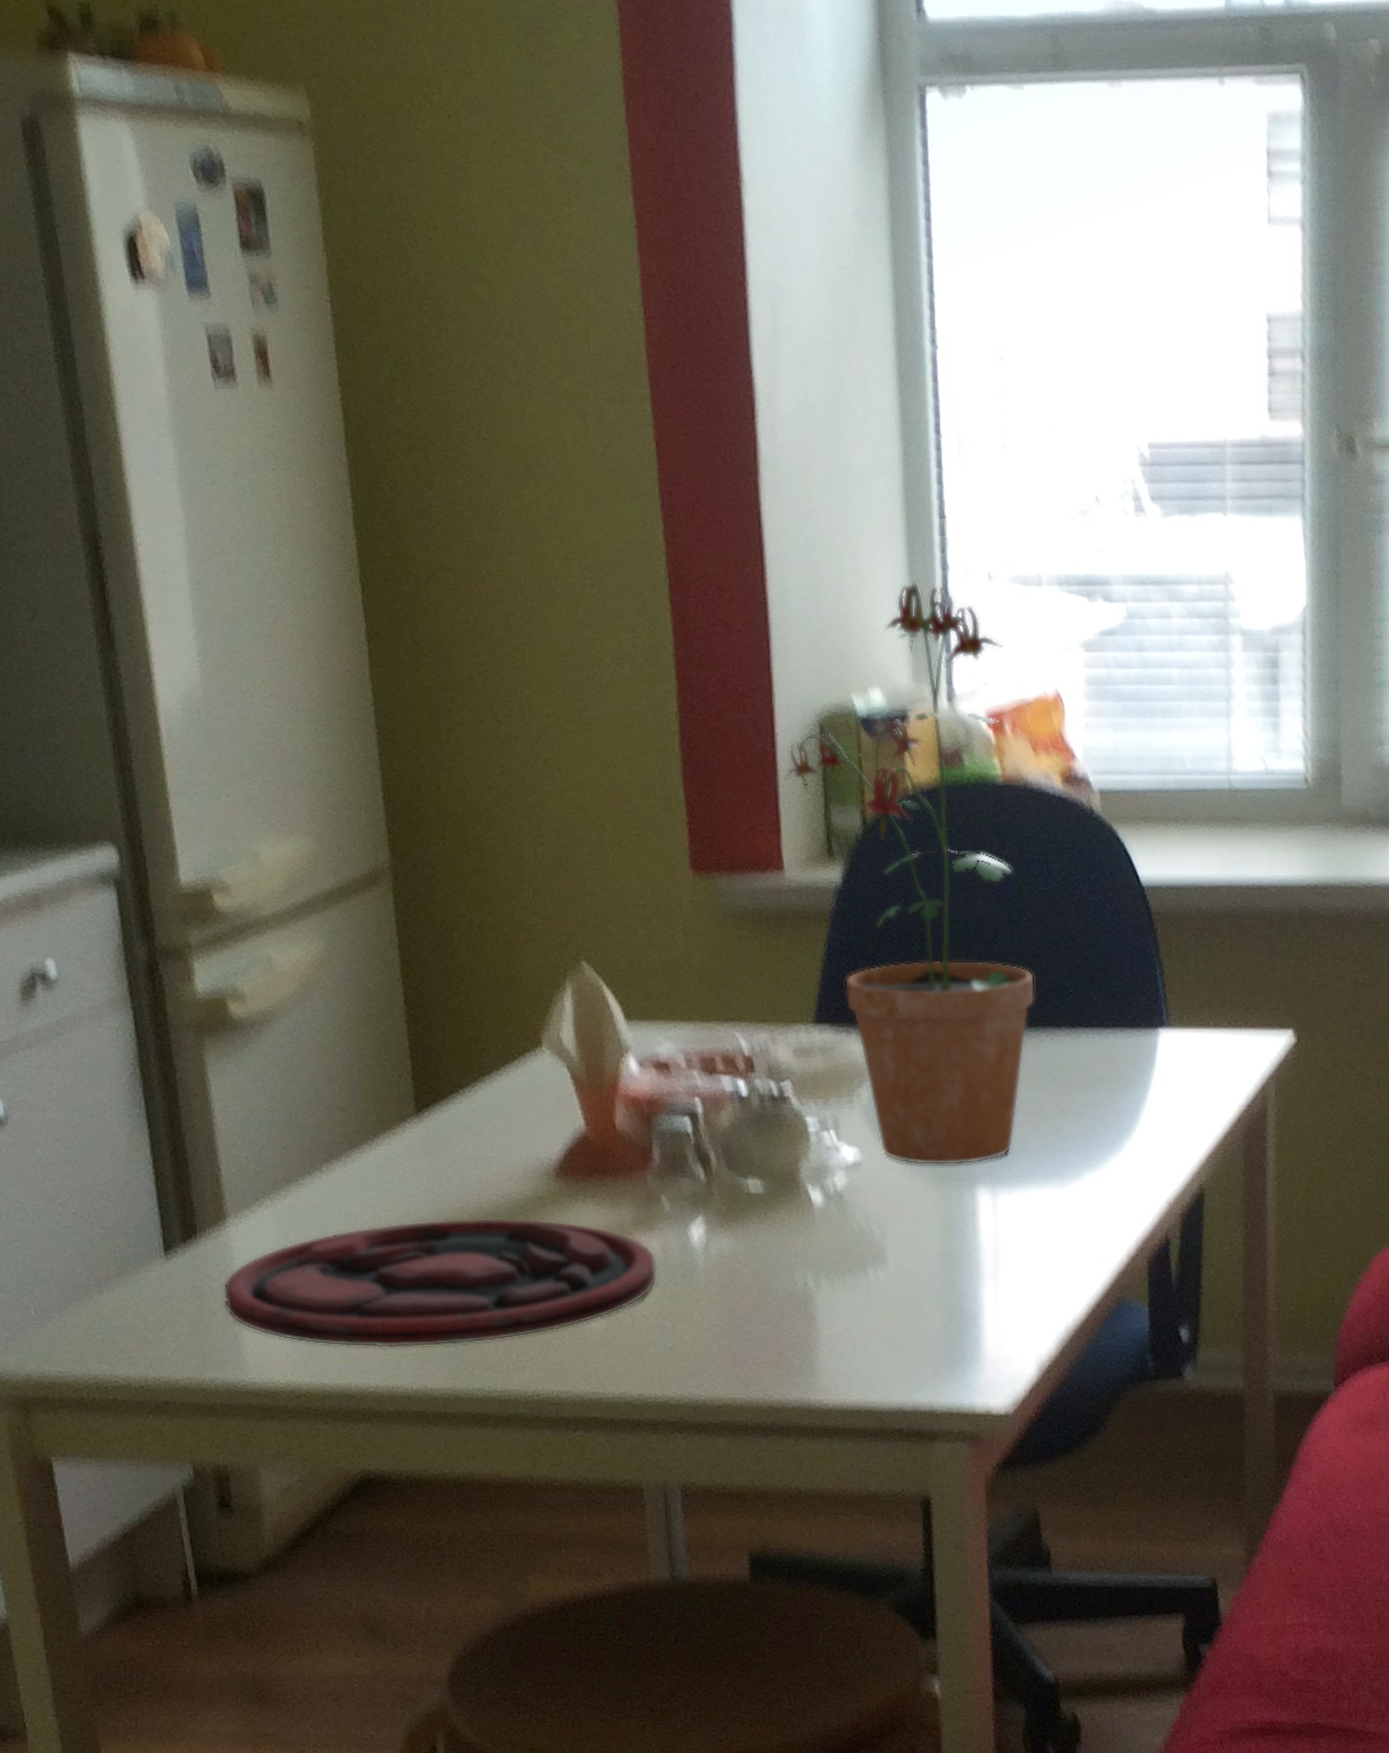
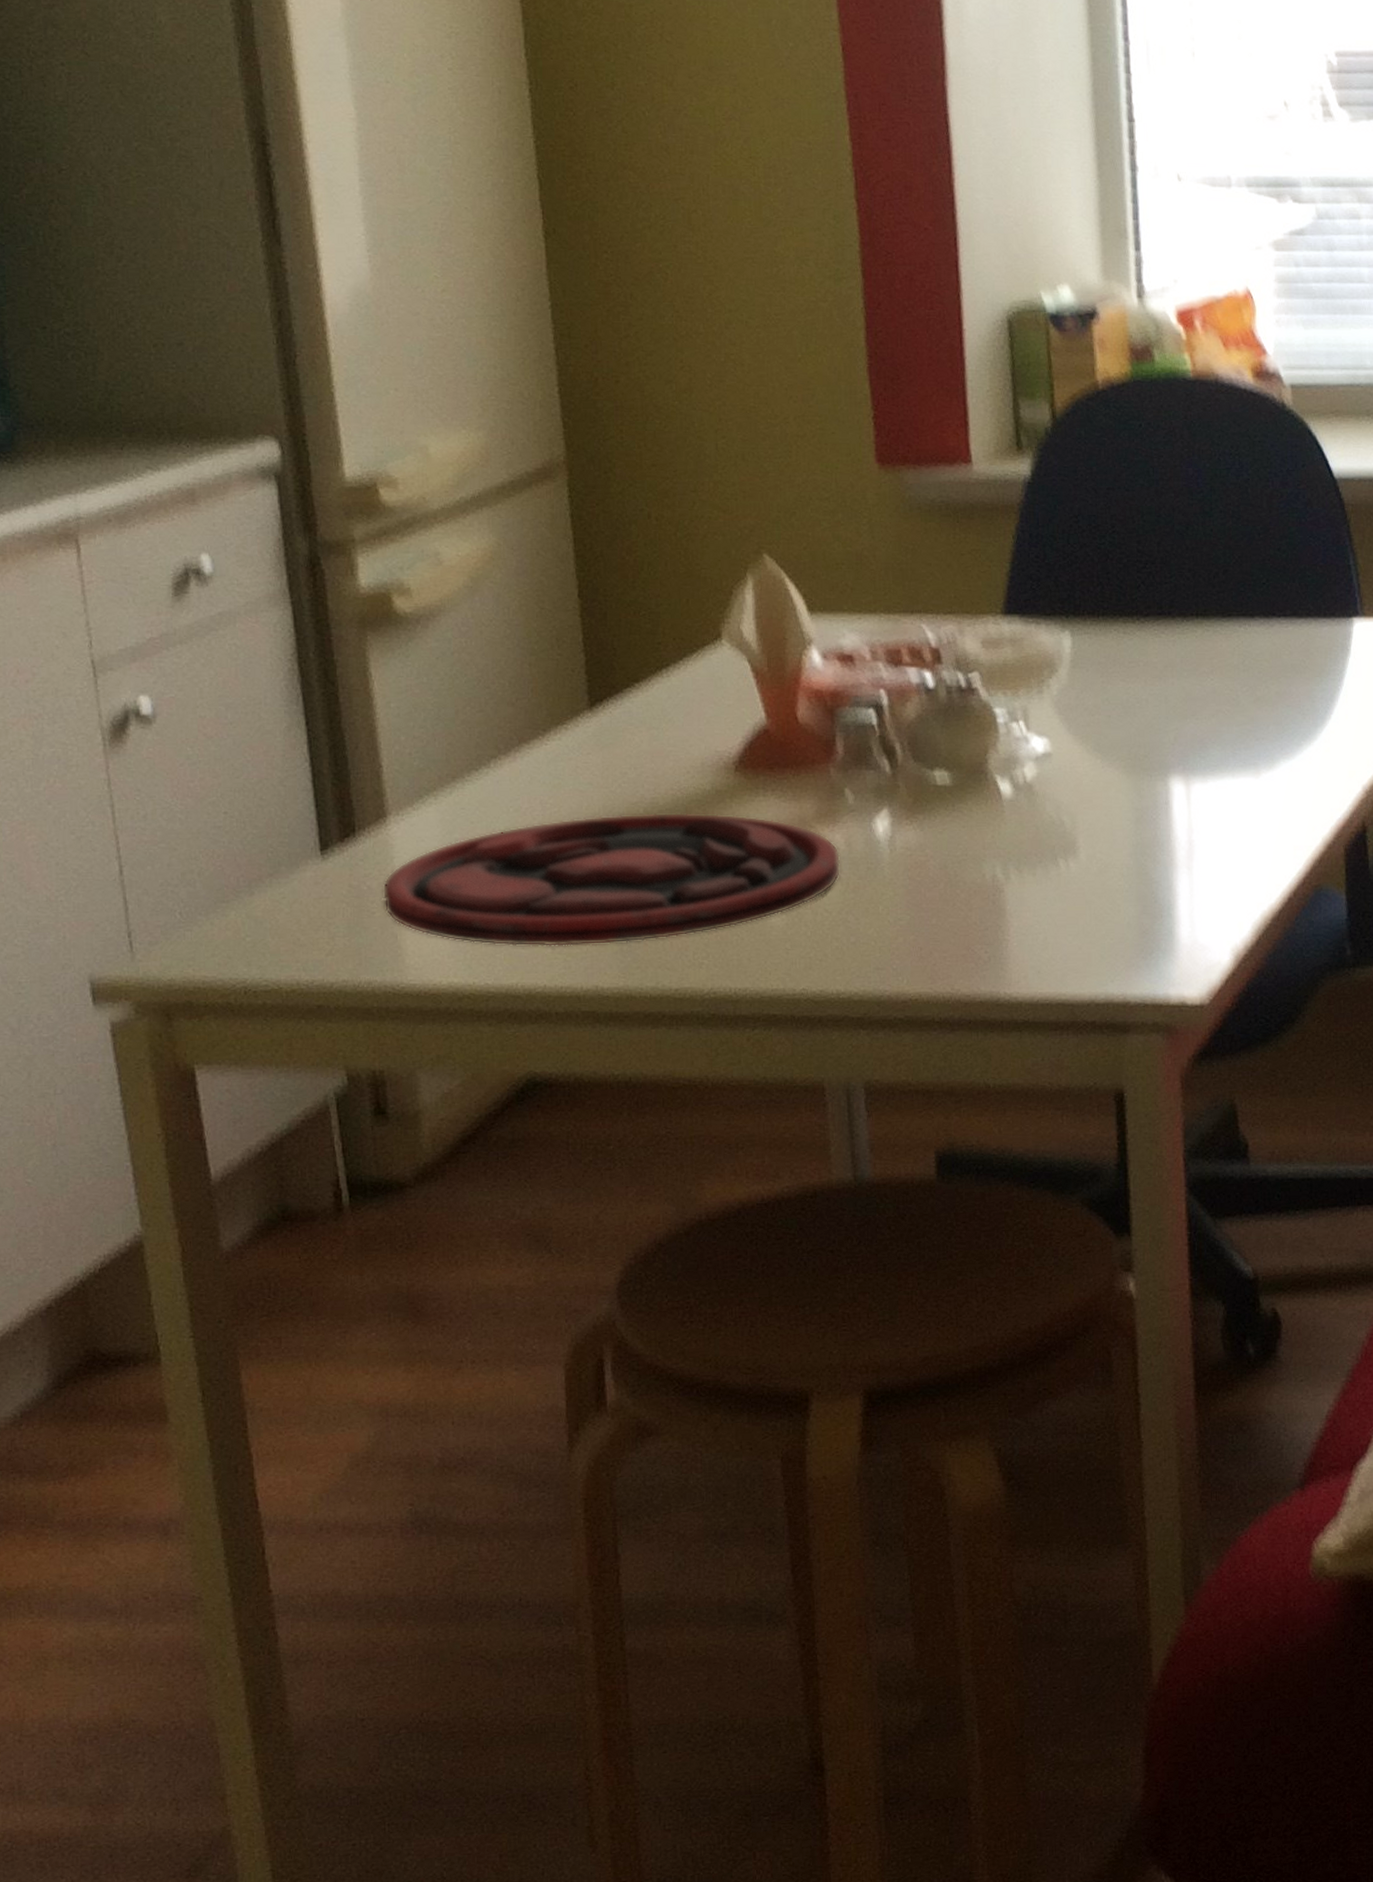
potted plant: present [784,582,1035,1166] -> none [972,182,1228,756]

